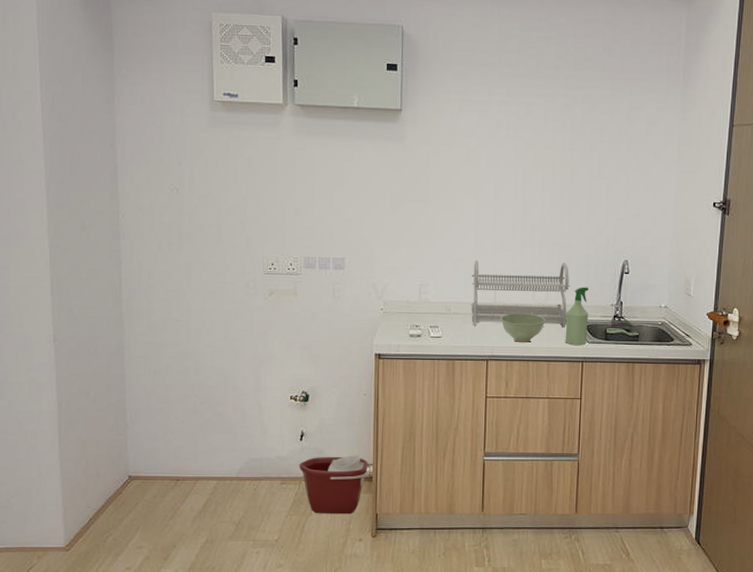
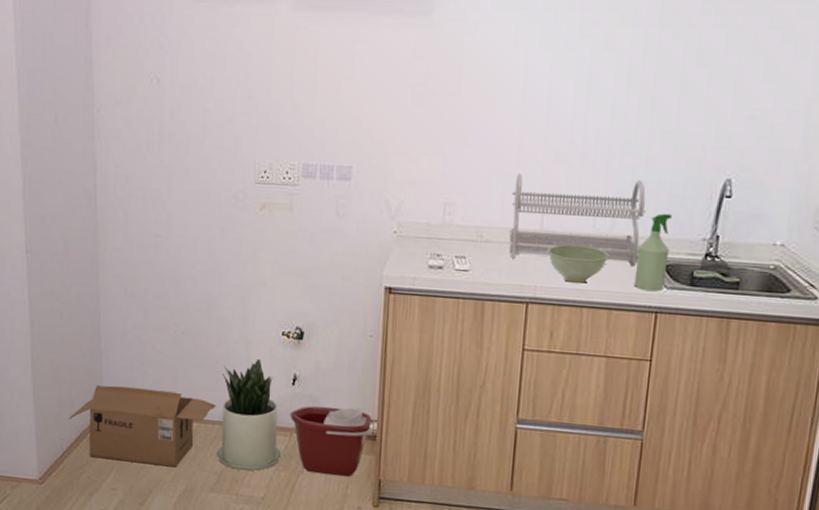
cardboard box: none [96,454,234,522] -> present [70,385,216,468]
planter: none [234,421,294,518] -> present [216,359,283,471]

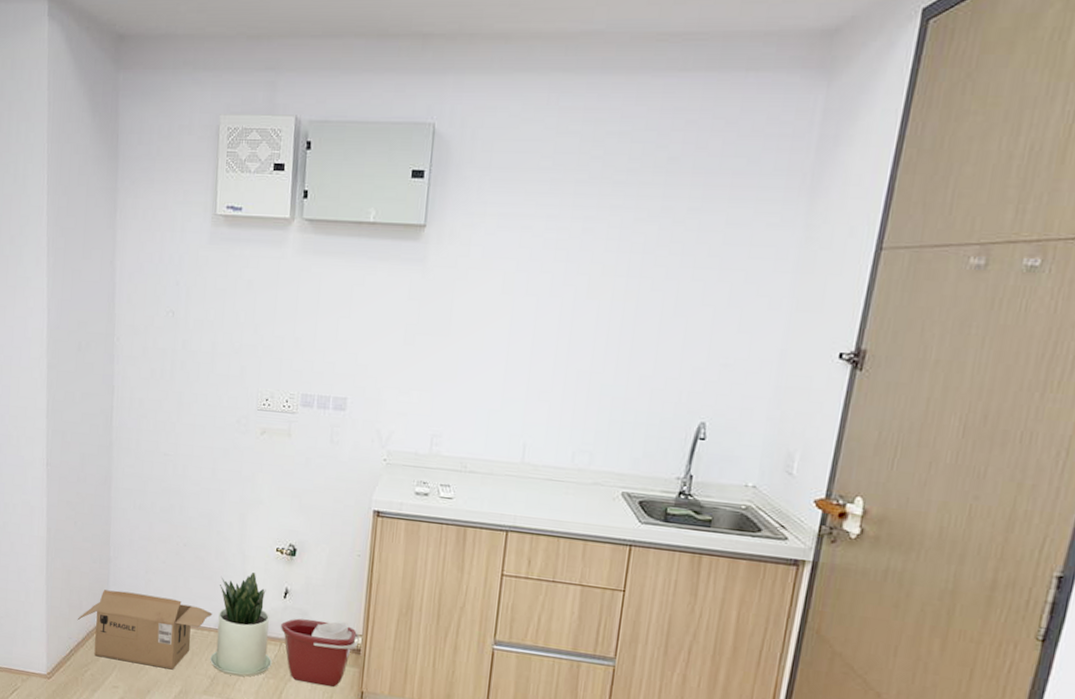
dish rack: present [508,174,646,267] -> none [491,410,623,502]
bowl: present [547,244,609,285] -> none [527,477,586,516]
spray bottle: present [633,213,672,292] -> none [609,452,647,526]

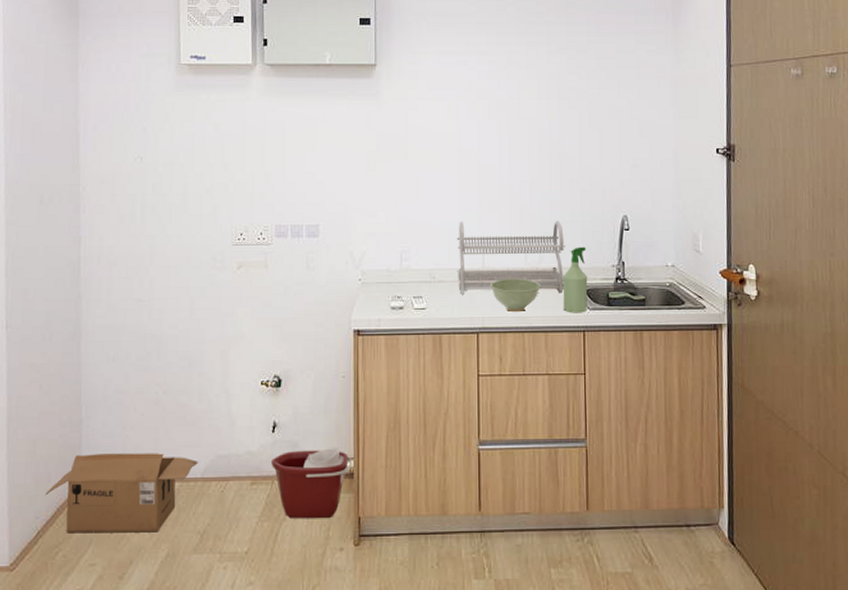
planter: present [210,572,273,677] -> none [198,411,266,526]
dish rack: none [491,410,623,502] -> present [456,221,565,295]
bowl: none [527,477,586,516] -> present [490,278,540,313]
spray bottle: none [609,452,647,526] -> present [562,246,588,313]

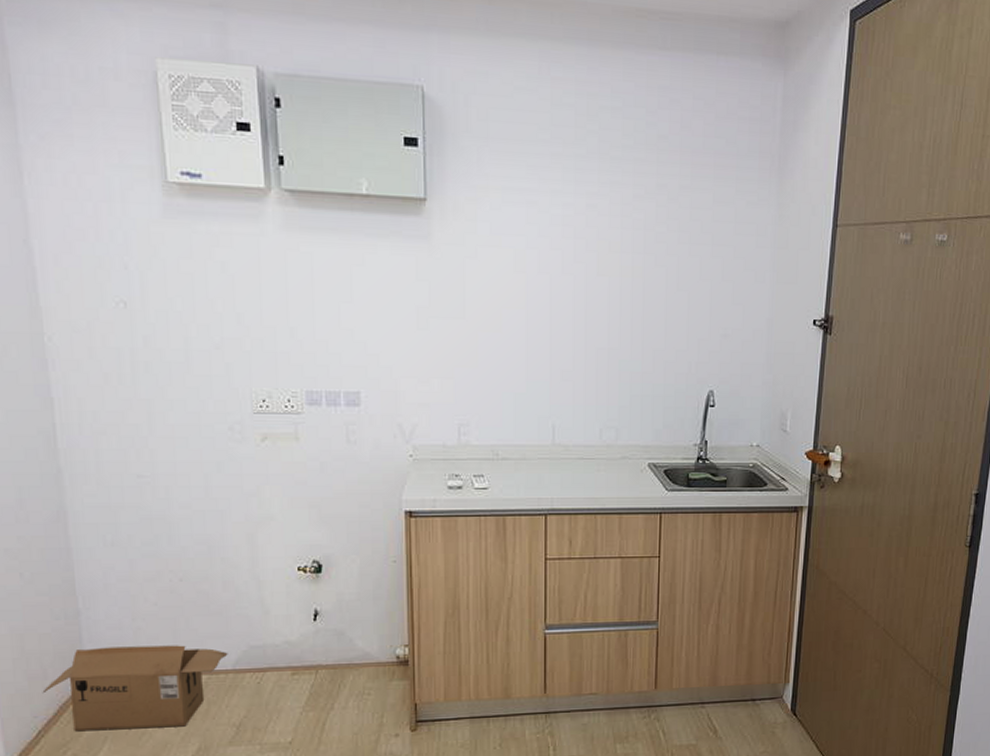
bucket: present [270,448,351,518] -> none [313,635,405,707]
dish rack: present [456,221,565,295] -> none [523,393,645,474]
bowl: present [490,278,540,313] -> none [561,457,616,493]
spray bottle: present [562,246,588,313] -> none [639,423,668,495]

